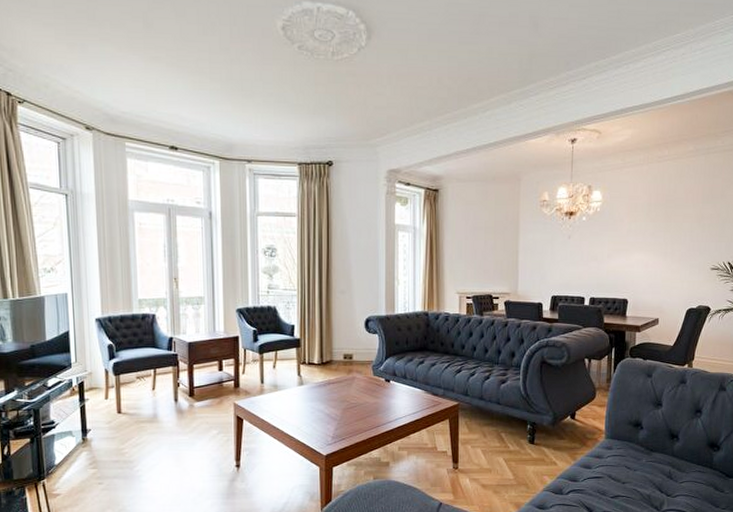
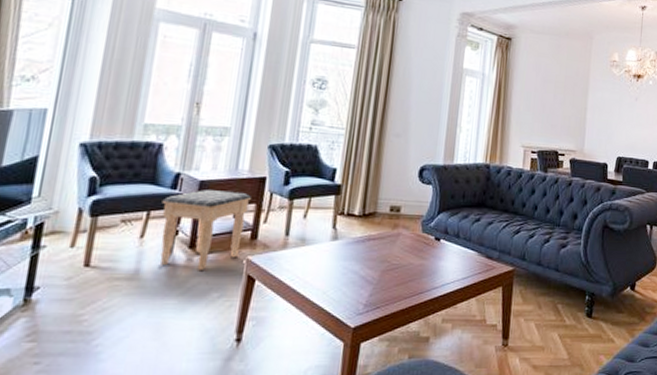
footstool: none [163,350,229,413] -> present [160,190,251,270]

